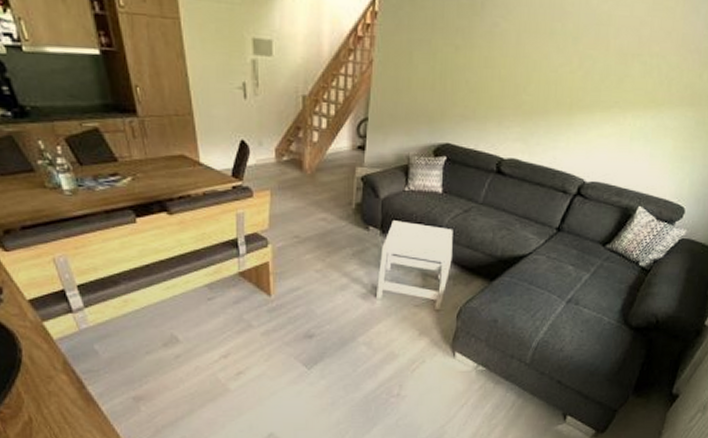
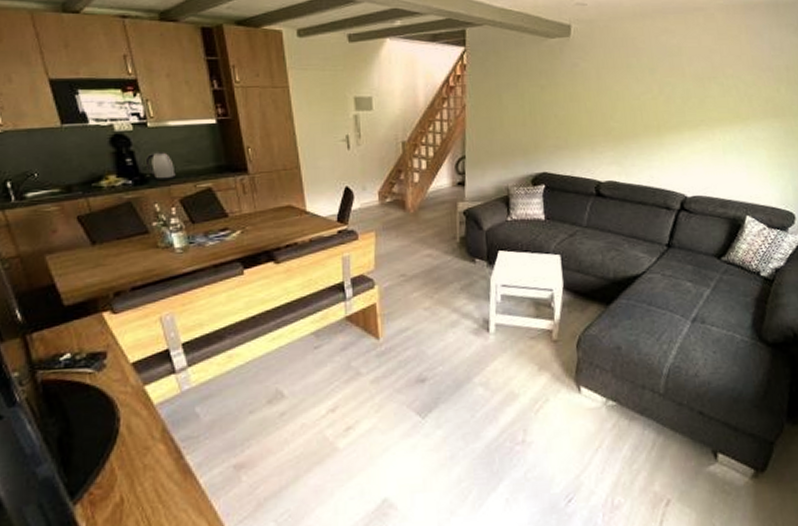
kettle: none [23,82,59,116] -> present [145,152,176,181]

